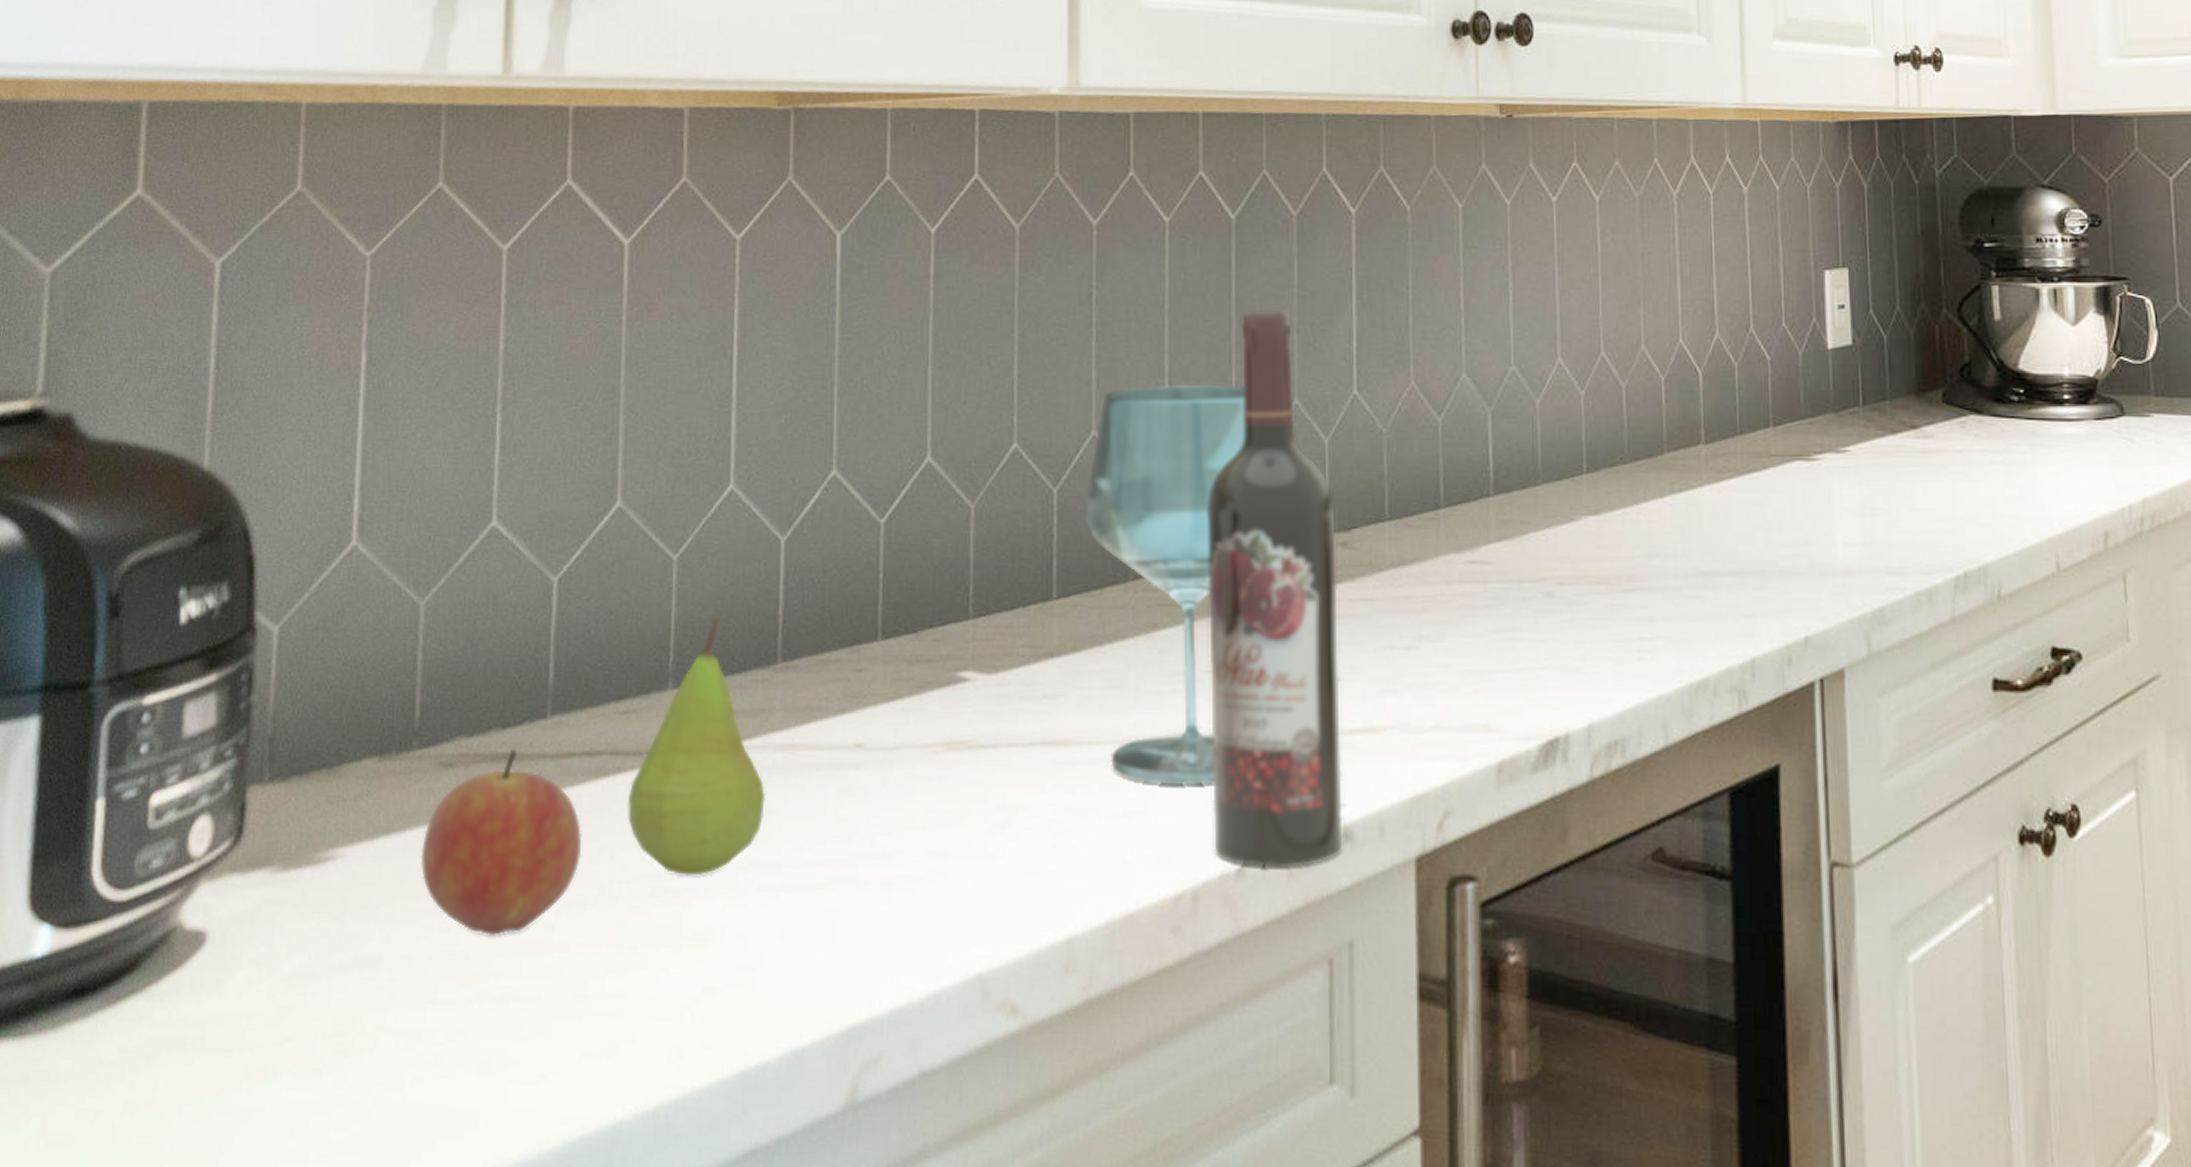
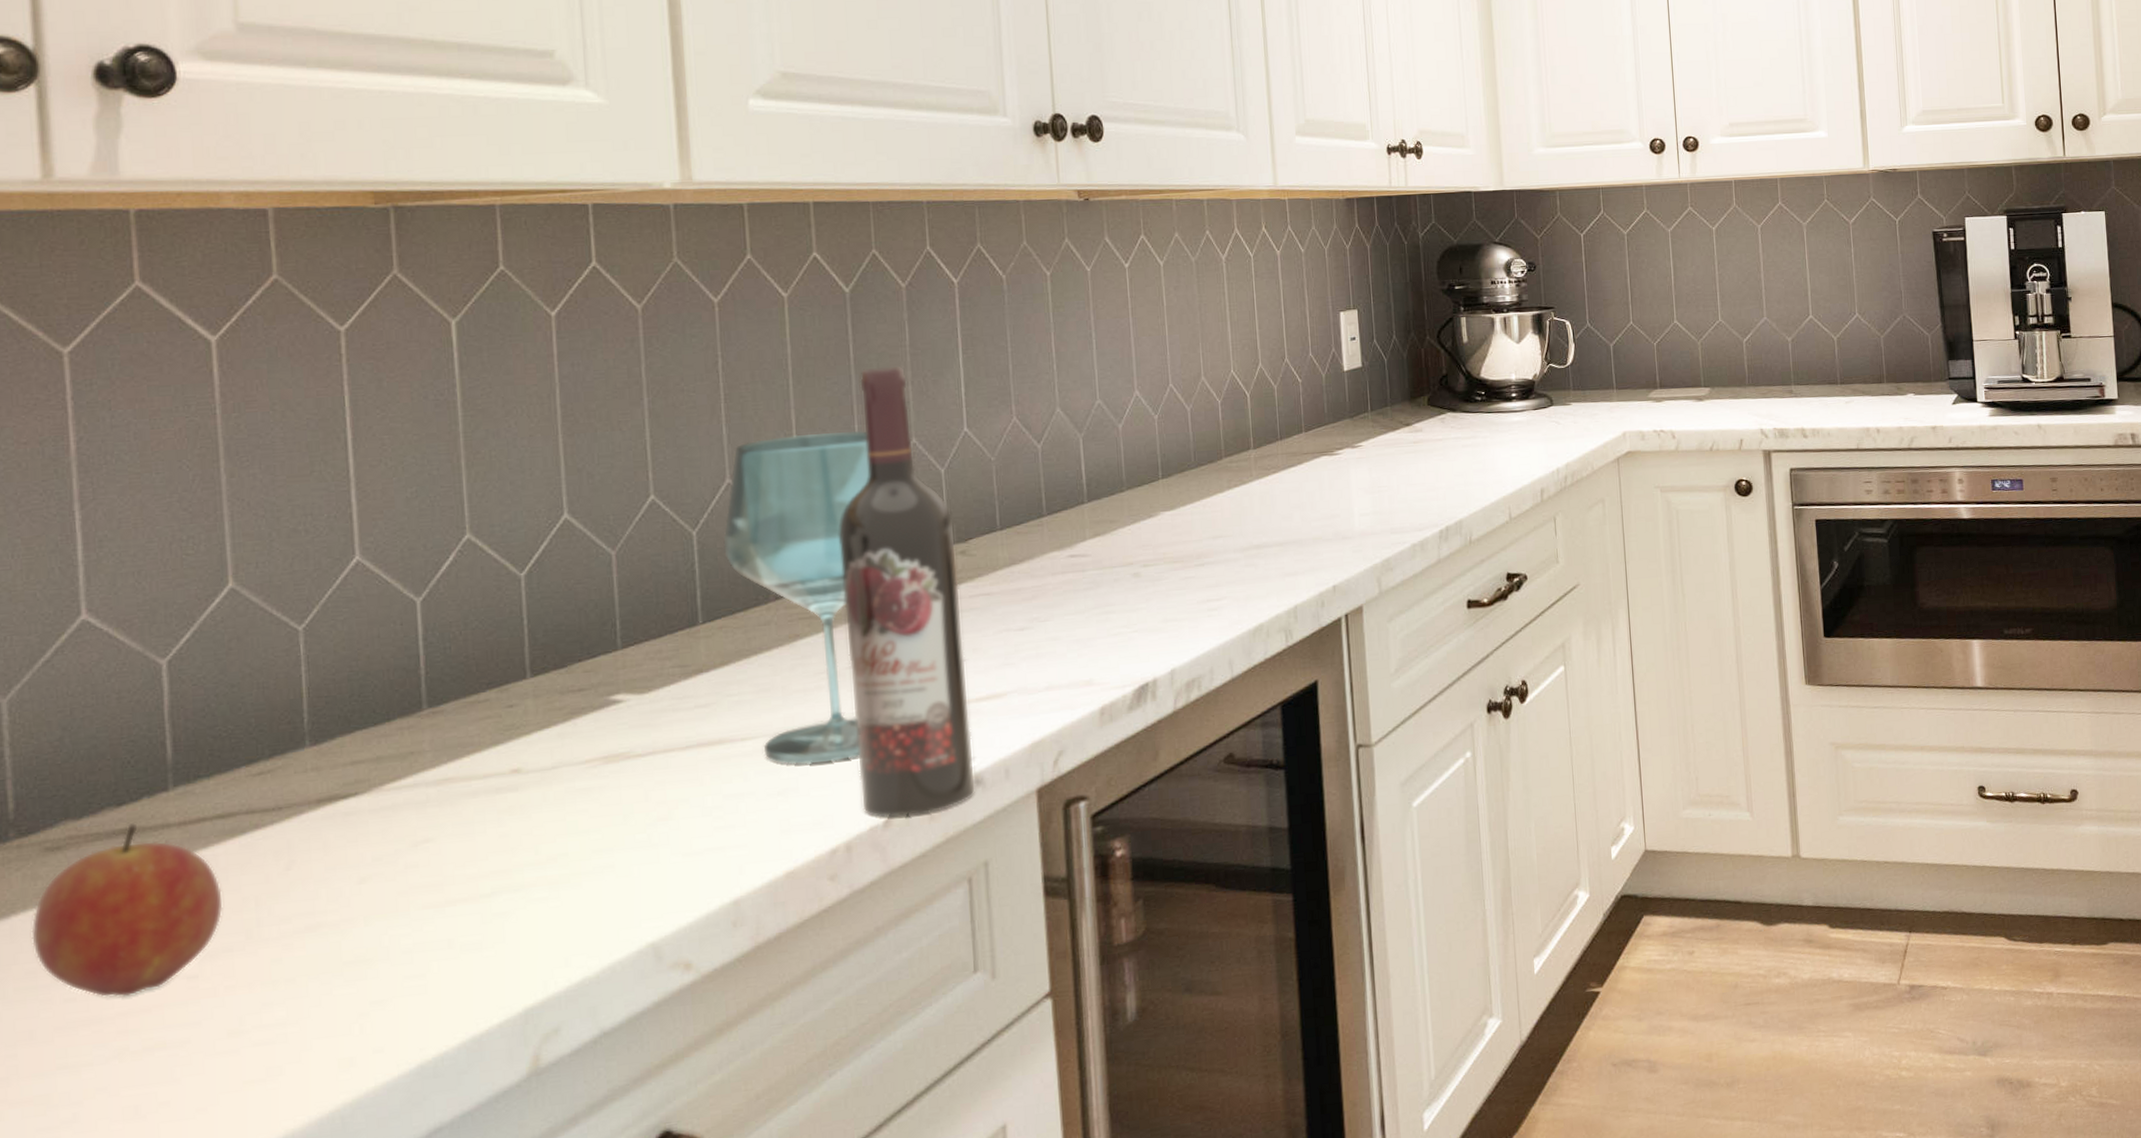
fruit: present [627,616,766,876] -> none [269,676,422,909]

